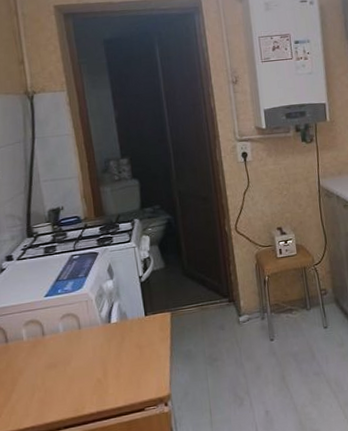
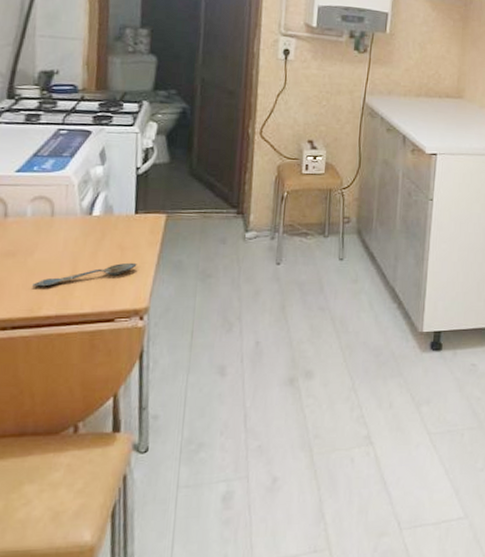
spoon: none [74,357,154,391] -> present [32,262,137,287]

